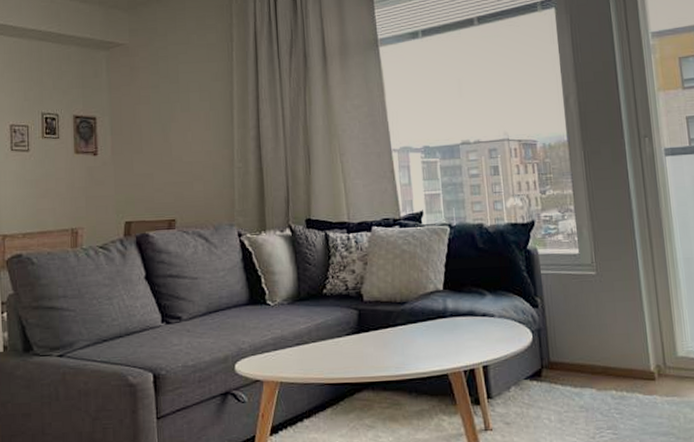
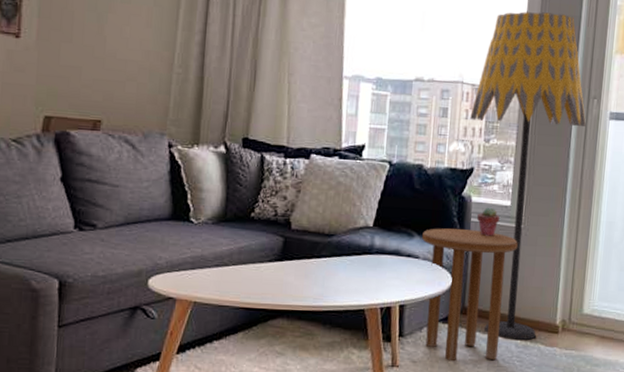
side table: none [494,282,595,420] -> present [422,228,518,362]
floor lamp: none [522,61,641,392] -> present [470,11,586,341]
potted succulent: none [547,257,570,287] -> present [477,207,500,236]

